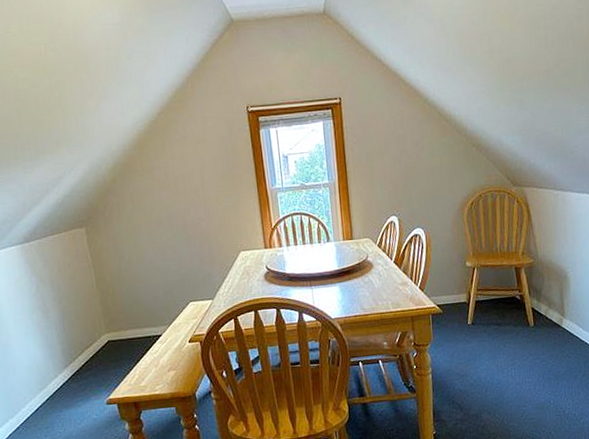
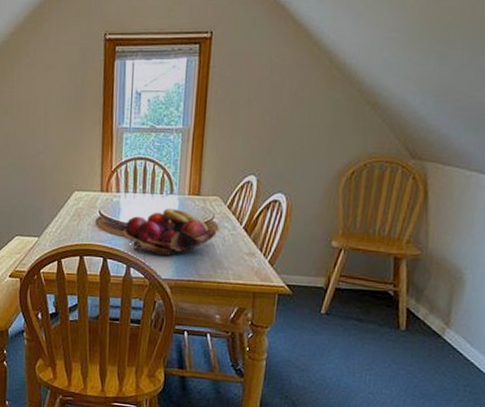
fruit basket: none [290,254,372,299] -> present [122,208,216,256]

